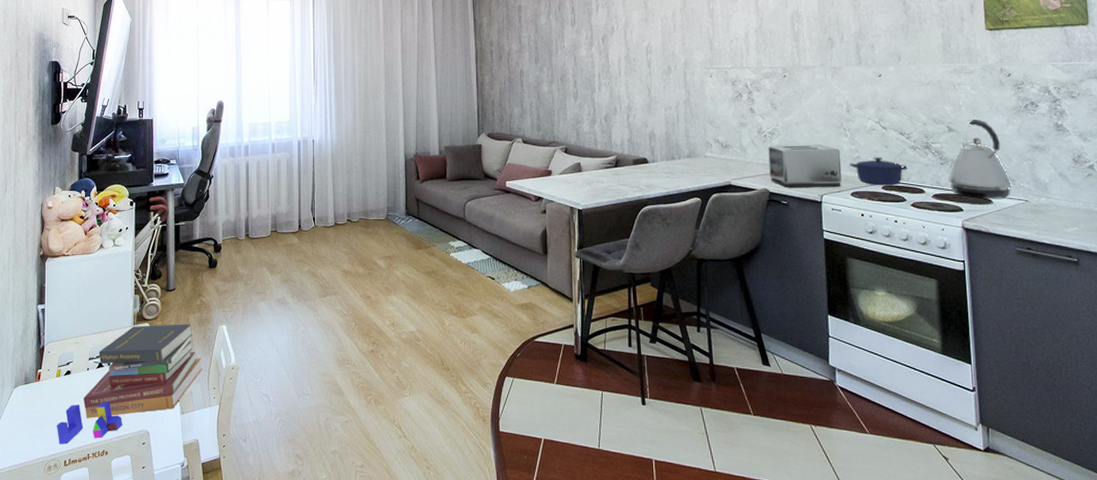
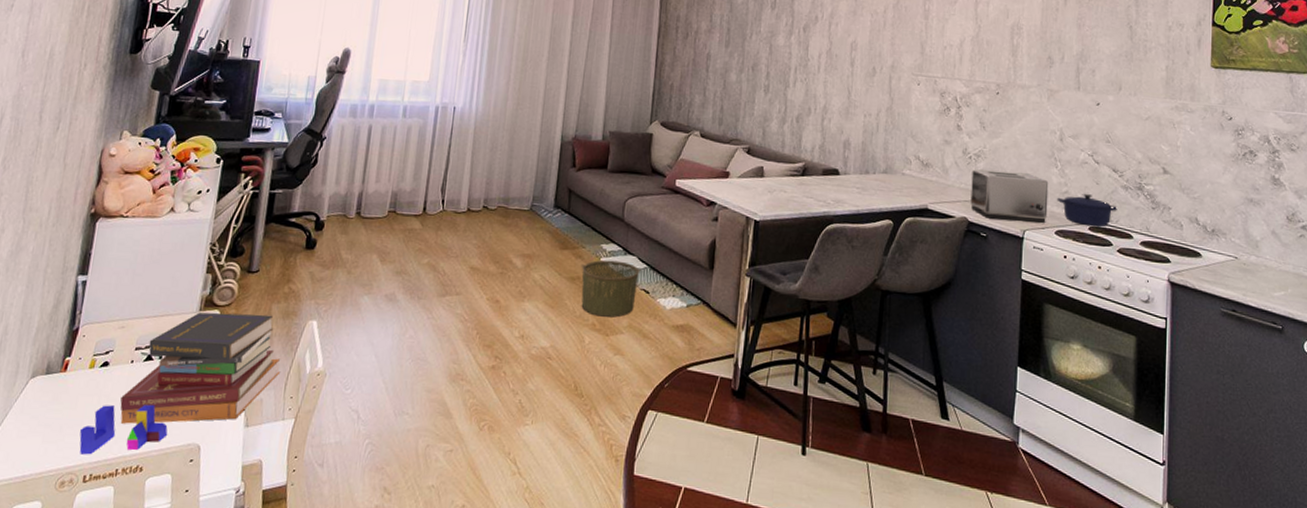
basket: none [434,254,485,302] -> present [581,260,641,318]
kettle: present [948,120,1013,200] -> none [1158,163,1224,254]

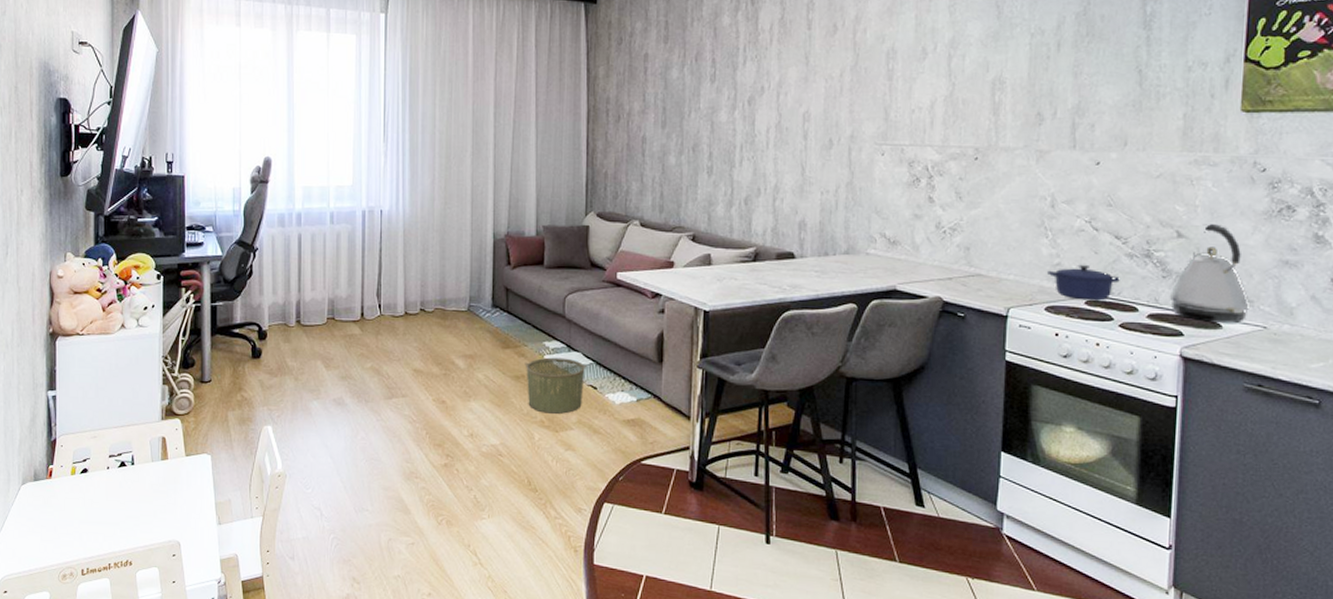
toy blocks: present [79,404,168,455] -> none [72,505,149,552]
books: present [120,312,281,424] -> none [103,421,244,524]
toaster: present [970,169,1049,224] -> none [945,244,1038,300]
kettle: none [1158,163,1224,254] -> present [1169,224,1251,324]

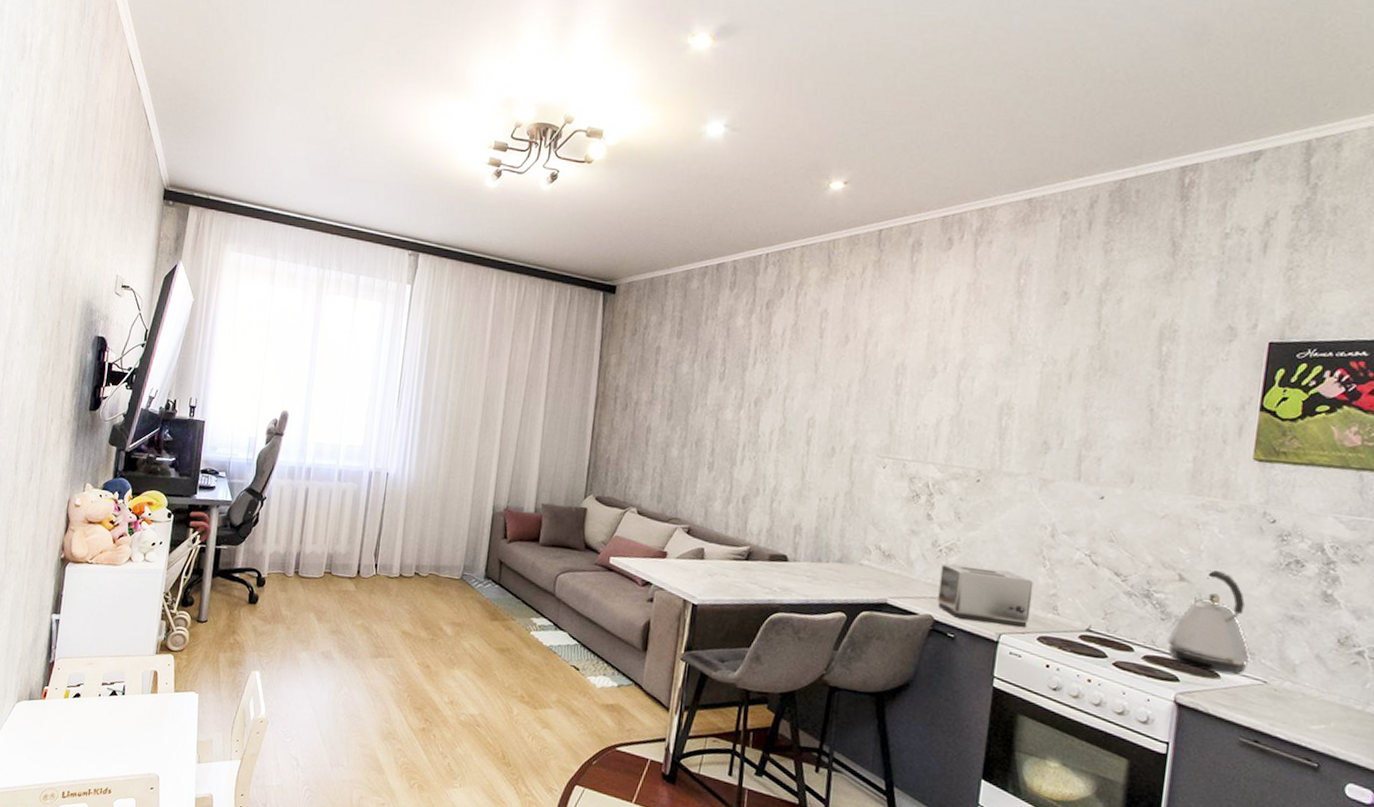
basket: present [524,357,587,414] -> none [510,633,572,692]
toaster: none [945,244,1038,300] -> present [937,563,1034,628]
cooking pot: present [1047,264,1120,301] -> none [1042,597,1117,637]

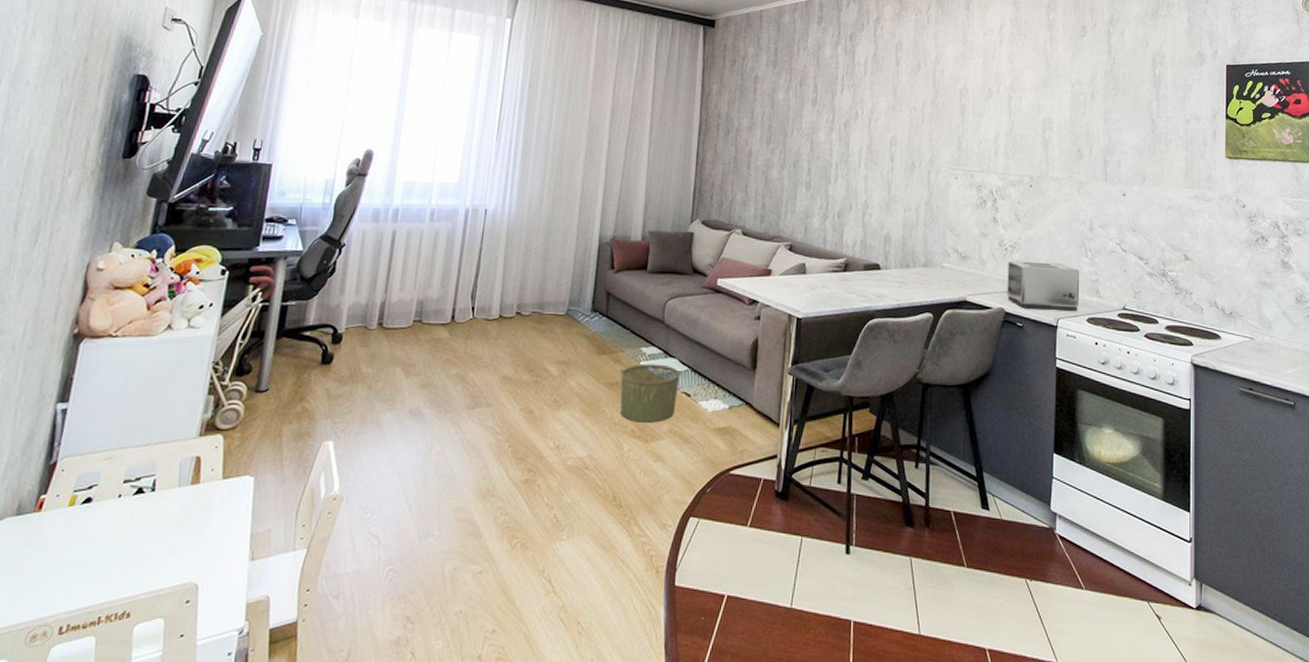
basket: none [510,633,572,692] -> present [619,363,682,423]
kettle: present [1166,570,1251,675] -> none [1181,249,1241,335]

